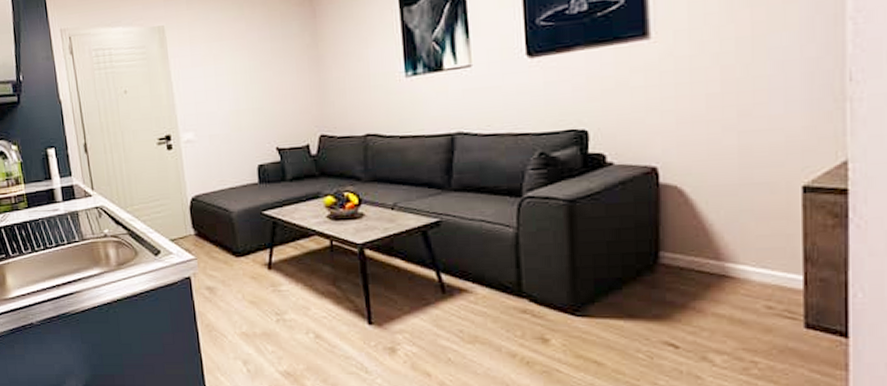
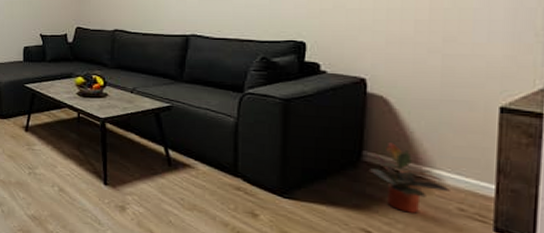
potted plant: none [667,239,758,318] -> present [368,143,452,213]

